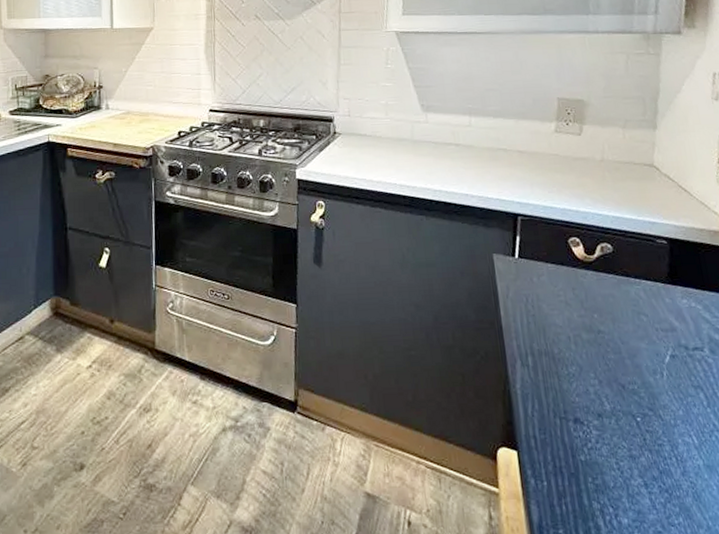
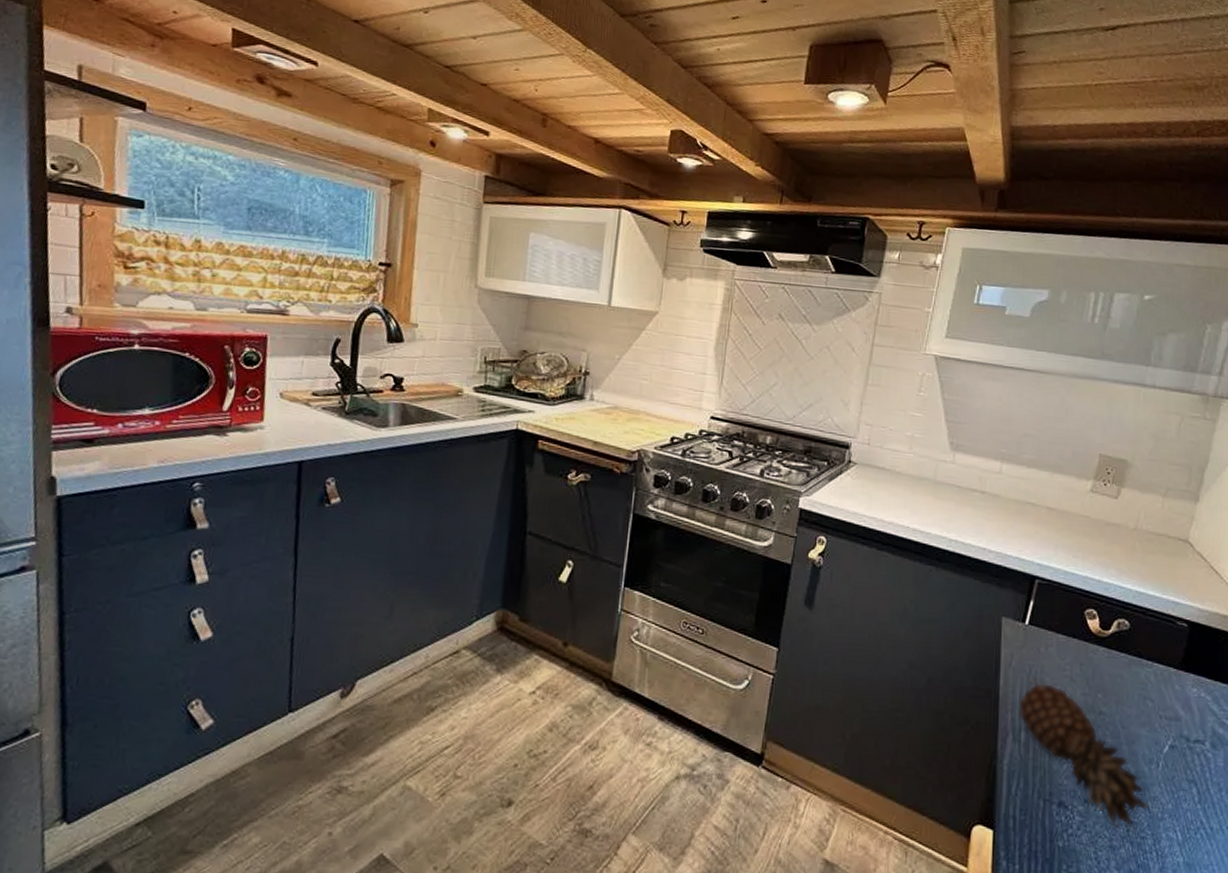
fruit: none [522,305,661,439] -> present [1018,677,1149,830]

